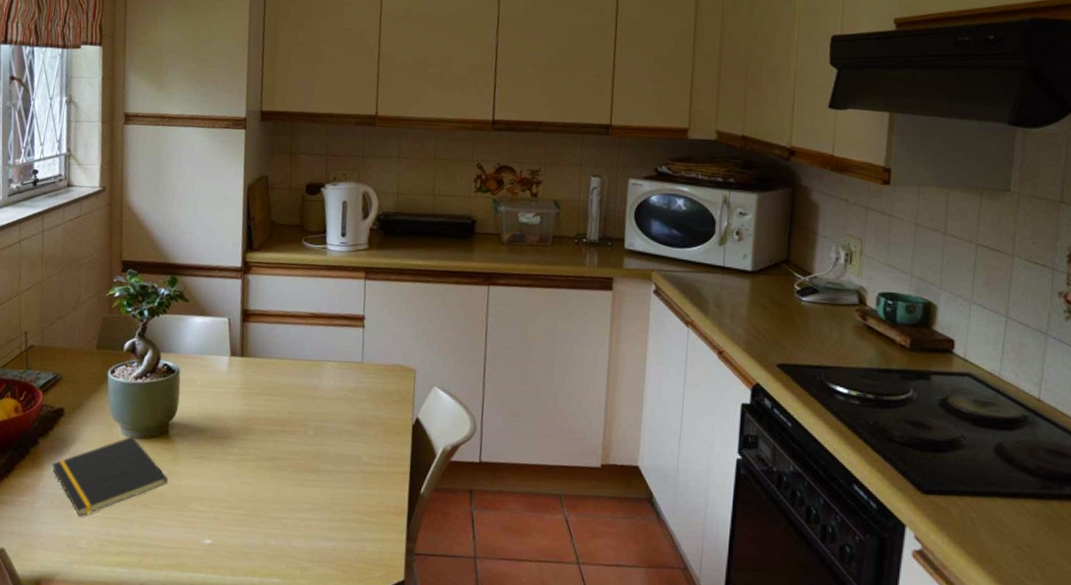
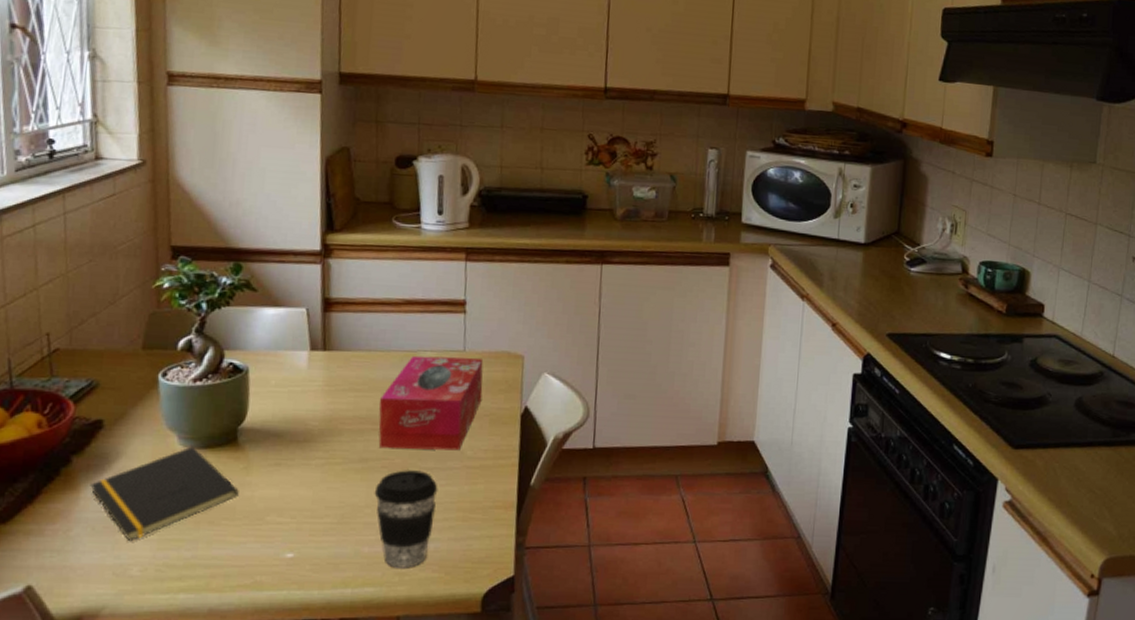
coffee cup: none [281,470,337,564] -> present [374,470,438,568]
tissue box: none [285,364,380,456] -> present [378,355,484,451]

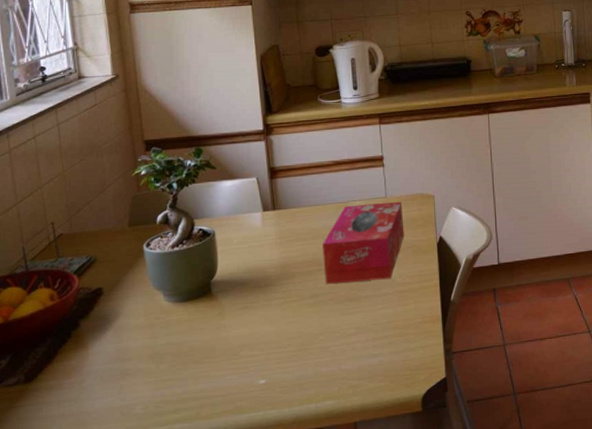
notepad: present [90,446,239,541] -> none [96,301,216,385]
coffee cup: present [374,470,438,568] -> none [325,299,377,382]

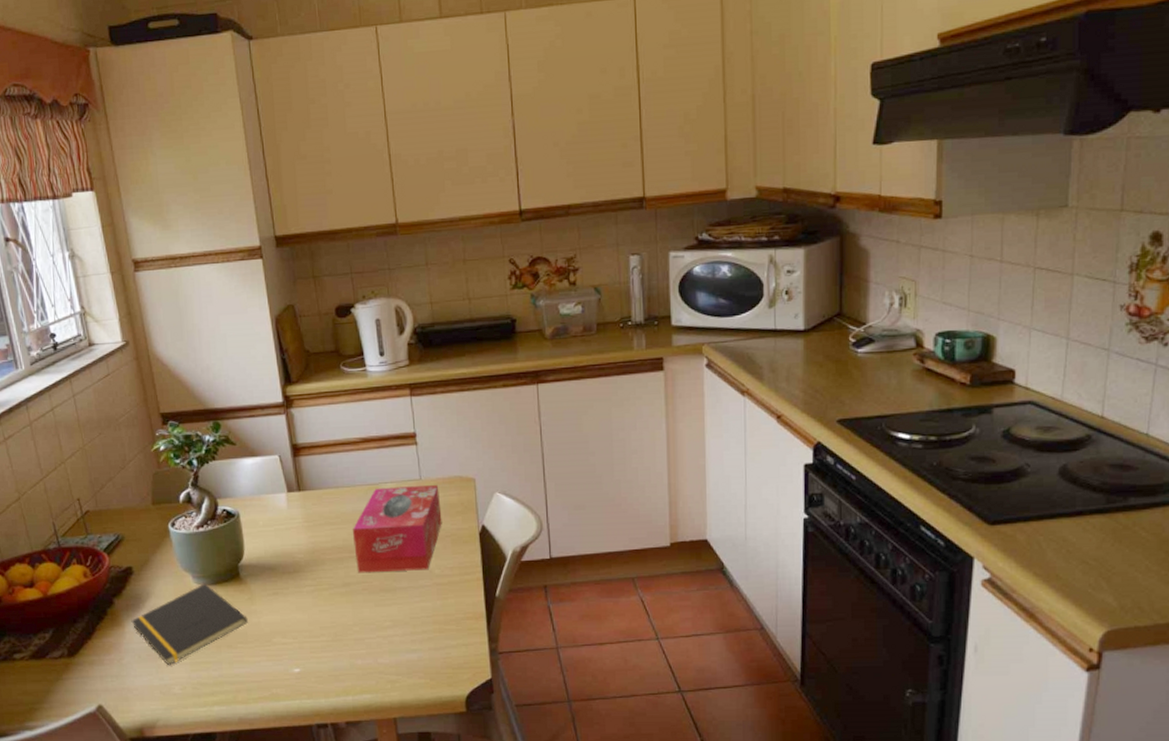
notepad: none [96,301,216,385] -> present [131,583,248,665]

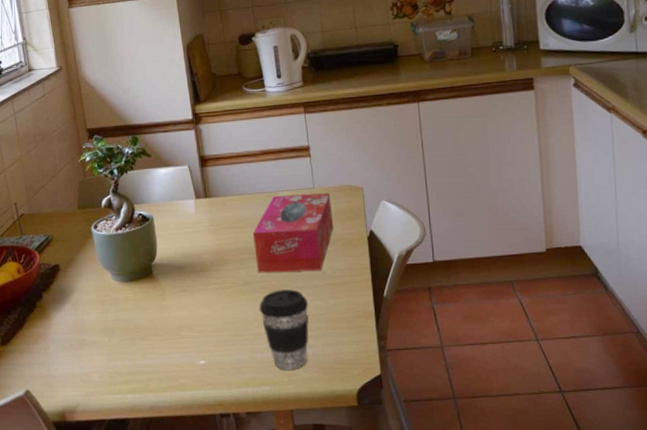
notepad: present [131,583,248,665] -> none [57,280,159,354]
coffee cup: none [359,590,414,677] -> present [259,289,309,370]

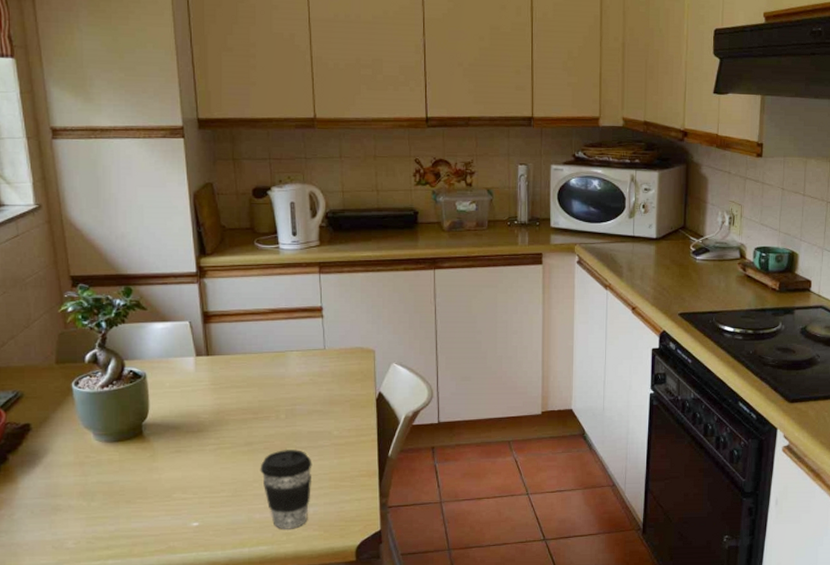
tissue box: present [252,192,334,273] -> none [257,354,343,434]

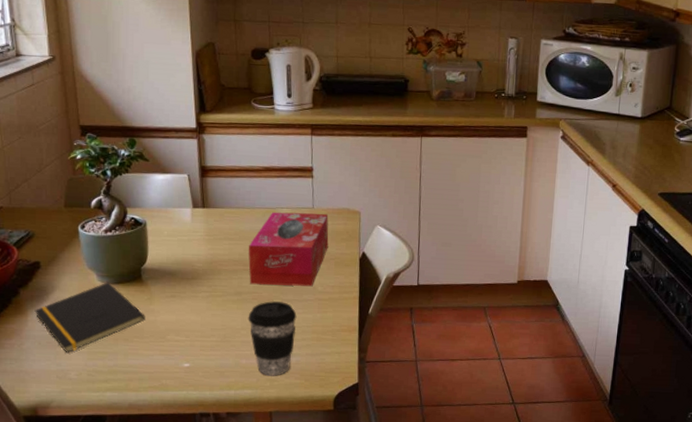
notepad: none [25,441,148,520] -> present [34,282,145,353]
tissue box: none [257,354,343,434] -> present [248,211,329,287]

